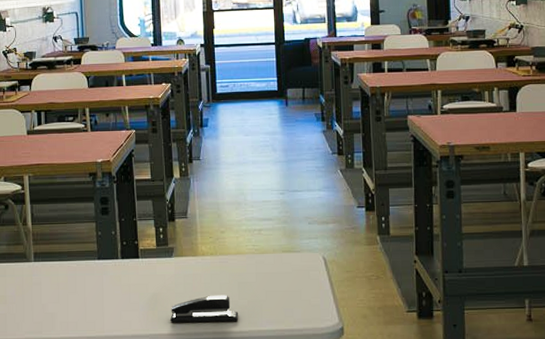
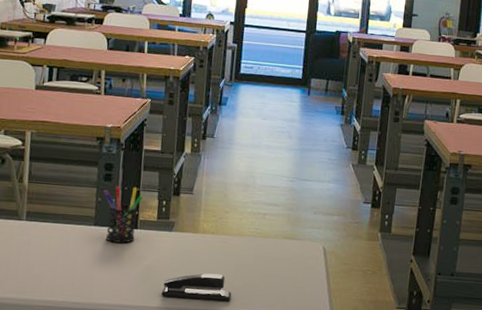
pen holder: none [102,217,140,274] -> present [103,186,143,243]

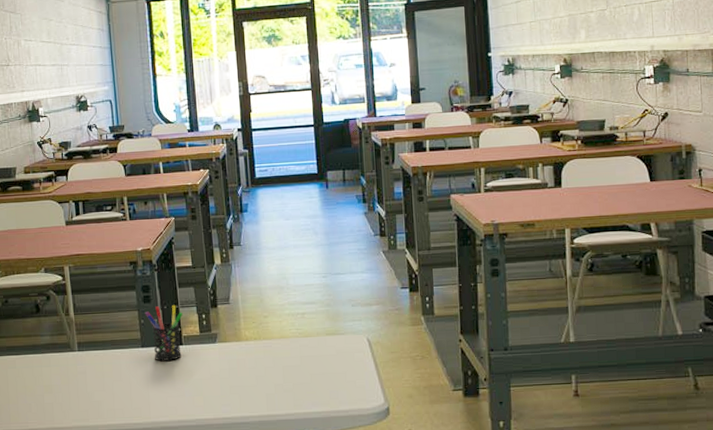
stapler: present [161,273,232,301] -> none [216,379,284,407]

